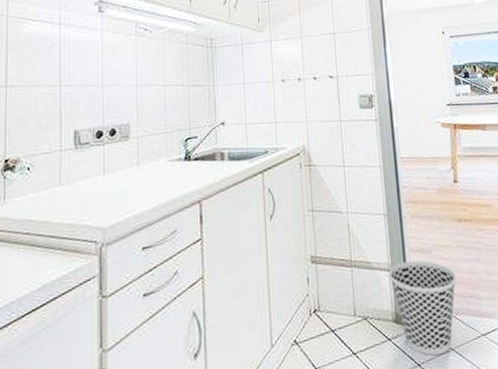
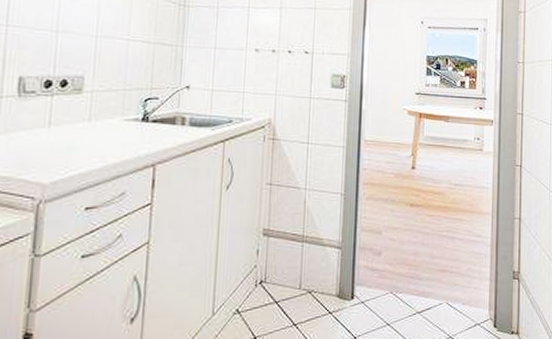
wastebasket: present [389,260,456,356] -> none [338,240,401,330]

